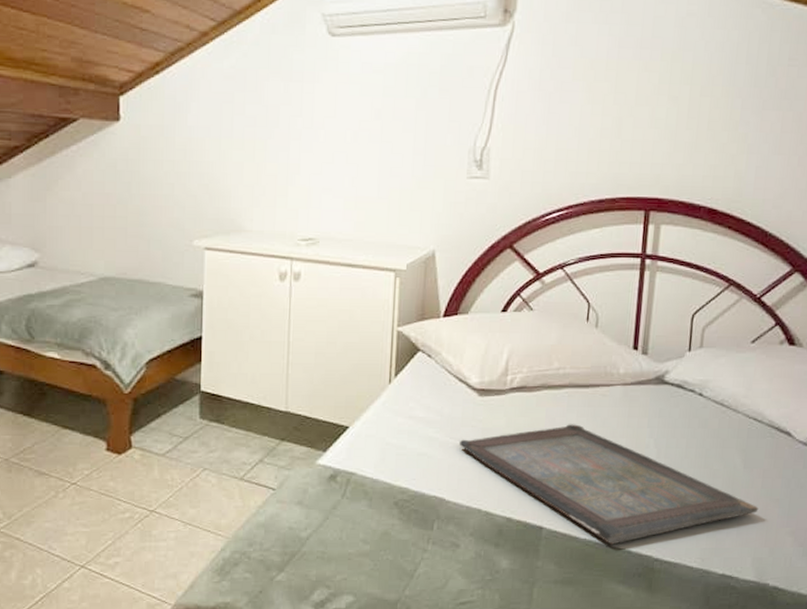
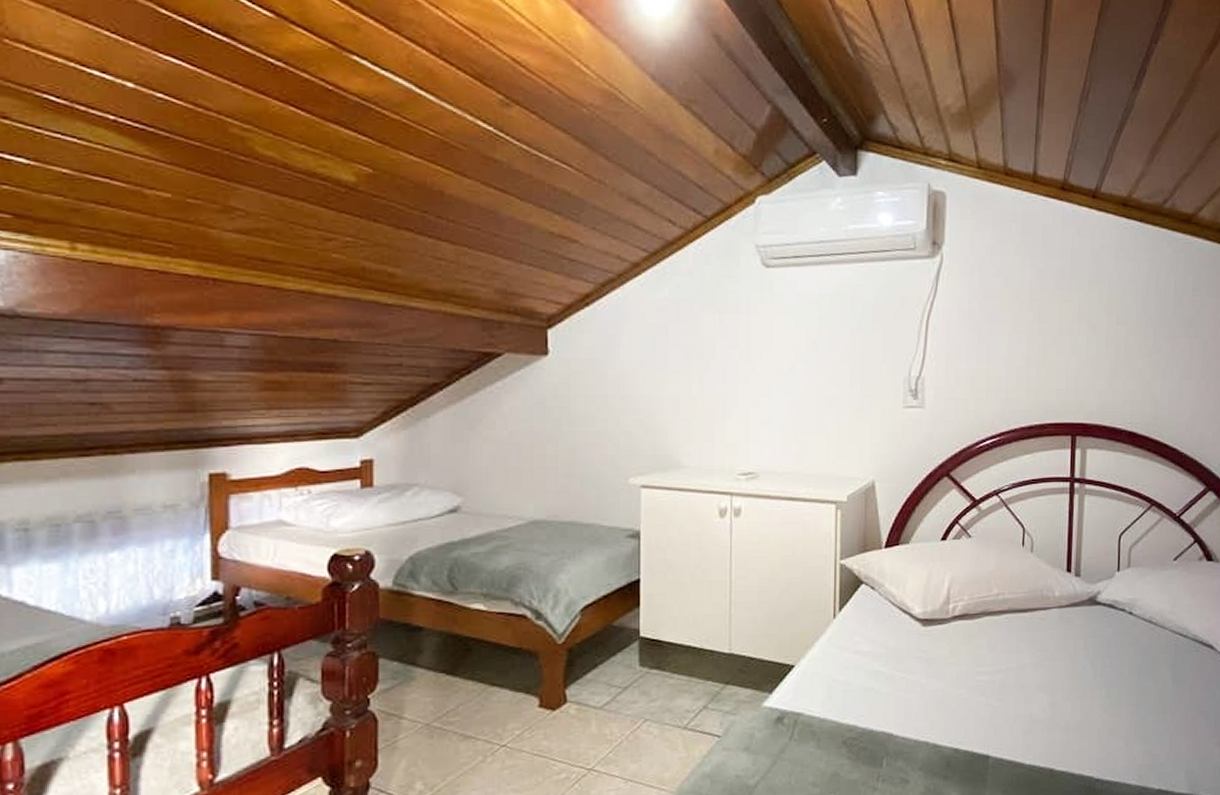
serving tray: present [458,424,759,545] -> none [904,649,1188,769]

